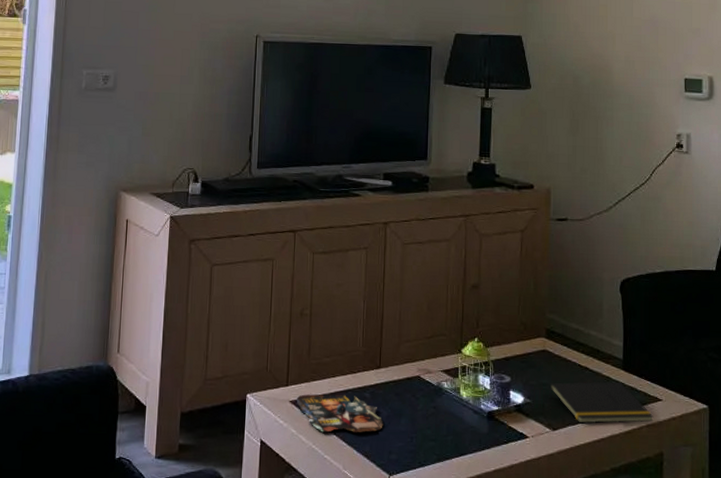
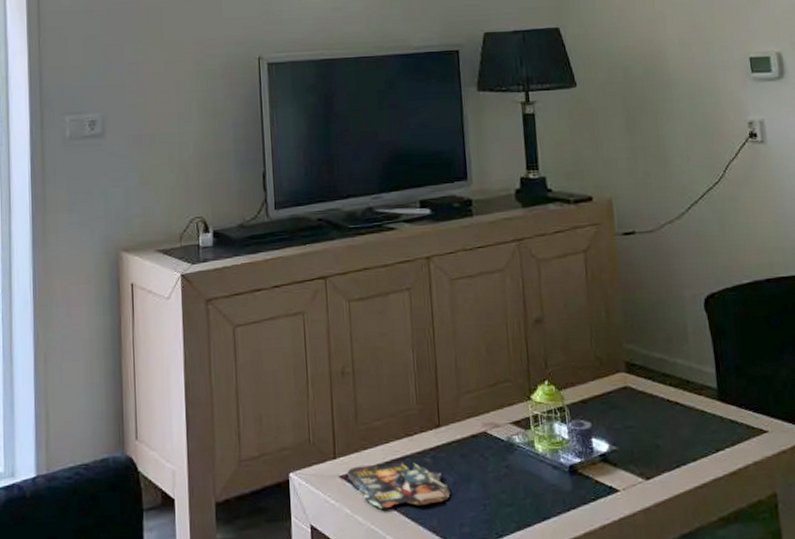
notepad: present [548,381,654,424] -> none [636,415,761,469]

